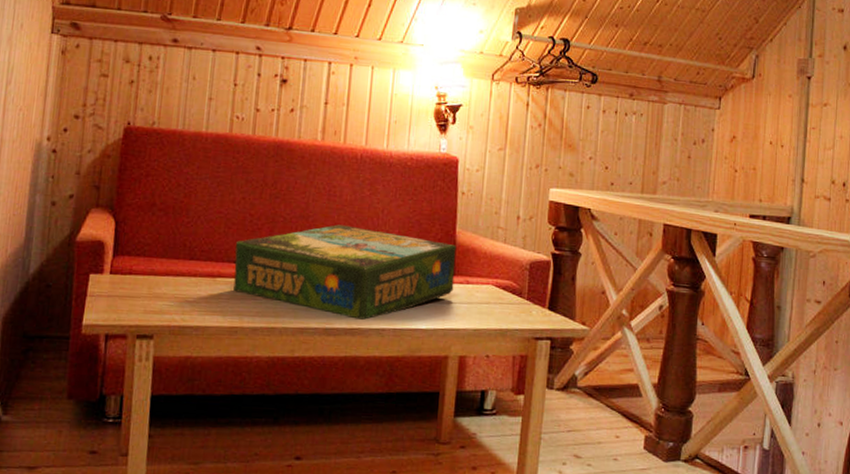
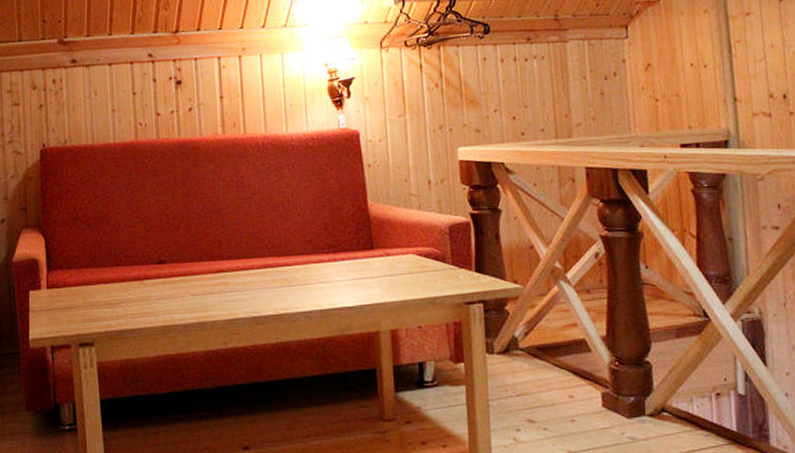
board game: present [233,224,457,320] -> none [156,213,375,305]

